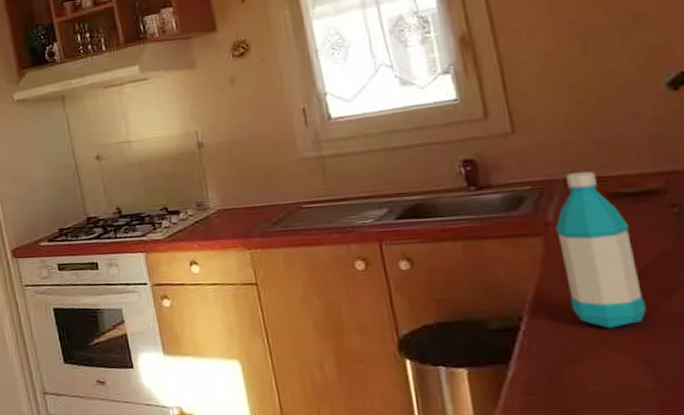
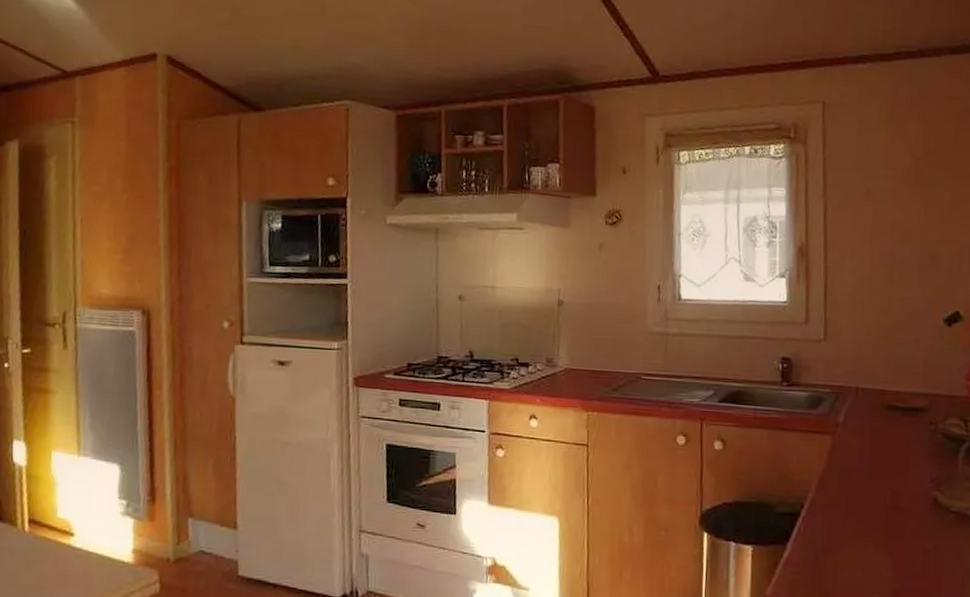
water bottle: present [555,171,646,328] -> none [843,383,898,523]

